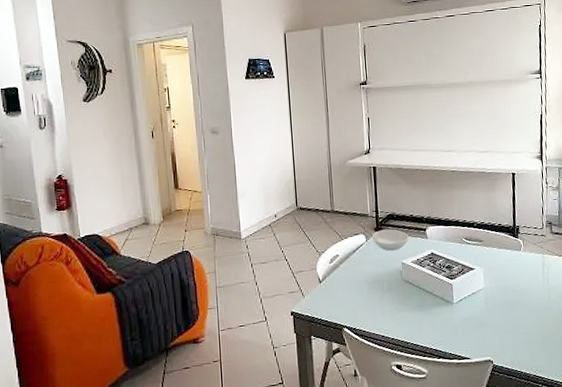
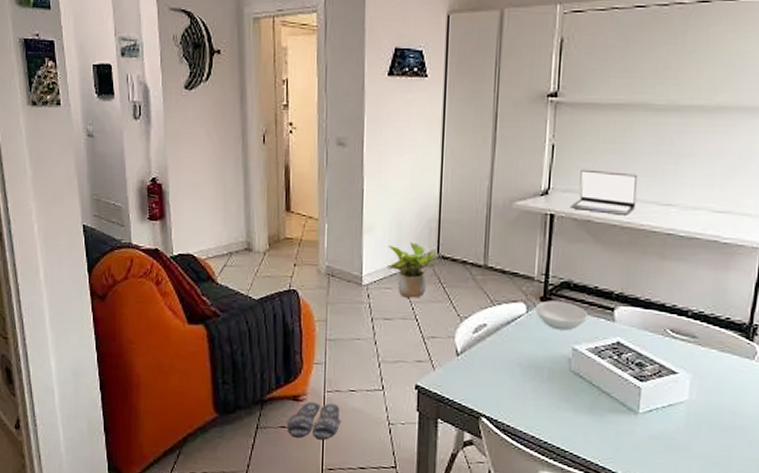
slippers: none [190,340,235,375] -> present [287,402,342,440]
potted plant: none [258,200,296,244] -> present [387,242,438,298]
laptop: none [386,132,429,162] -> present [570,169,637,215]

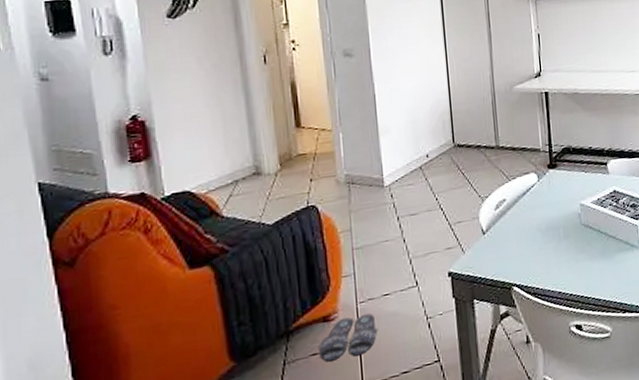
potted plant: present [387,242,438,298] -> none [405,136,453,190]
soup bowl: present [535,300,589,331] -> none [544,165,589,191]
laptop: present [570,169,637,215] -> none [559,50,610,85]

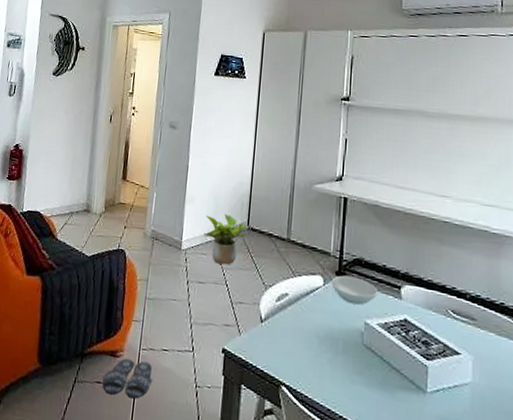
potted plant: none [405,136,453,190] -> present [203,214,248,265]
soup bowl: none [544,165,589,191] -> present [331,275,379,305]

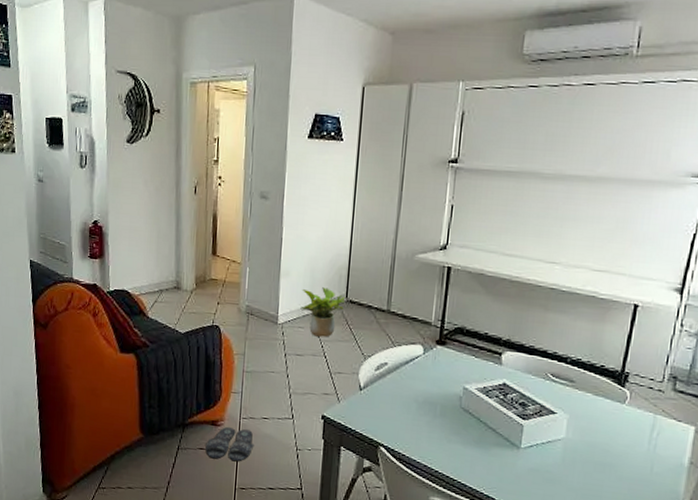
soup bowl: present [331,275,379,305] -> none [431,344,479,372]

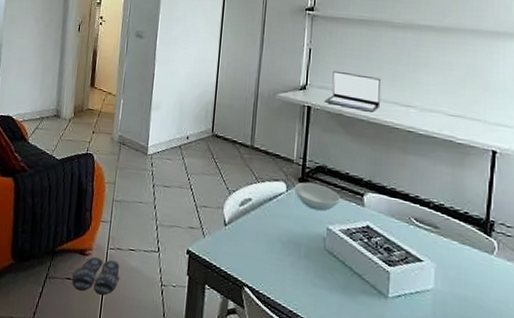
potted plant: present [300,287,346,337] -> none [169,121,212,170]
soup bowl: none [431,344,479,372] -> present [293,182,341,212]
laptop: none [465,228,526,271] -> present [324,70,381,112]

